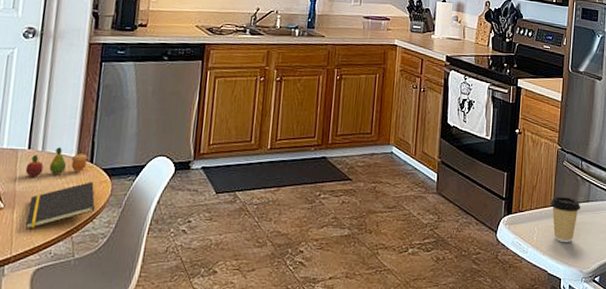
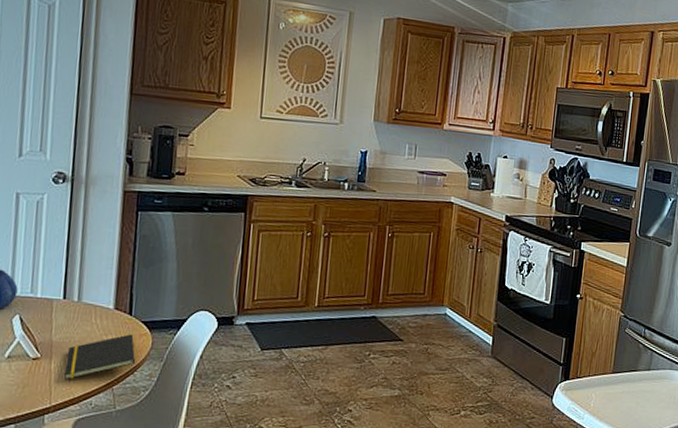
fruit: present [25,147,88,177] -> none [61,298,127,328]
coffee cup: present [550,196,581,243] -> none [609,363,642,411]

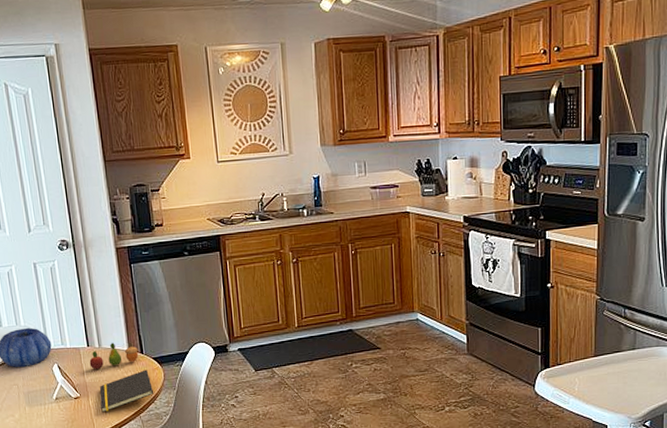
fruit: none [61,298,127,328] -> present [89,343,139,370]

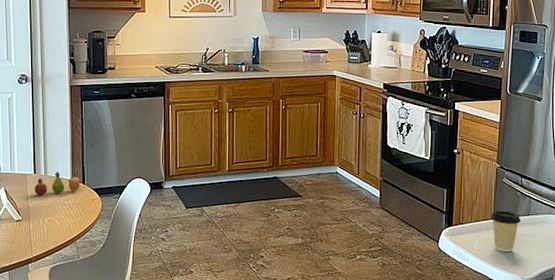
notepad: present [99,370,154,413] -> none [40,199,91,237]
coffee cup: none [591,346,626,392] -> present [490,210,521,253]

